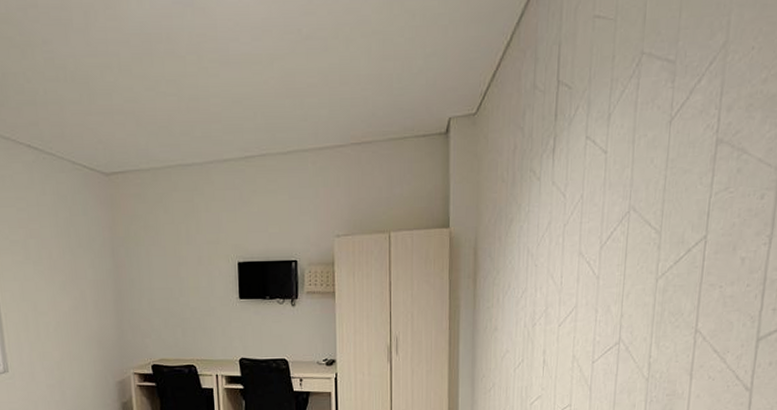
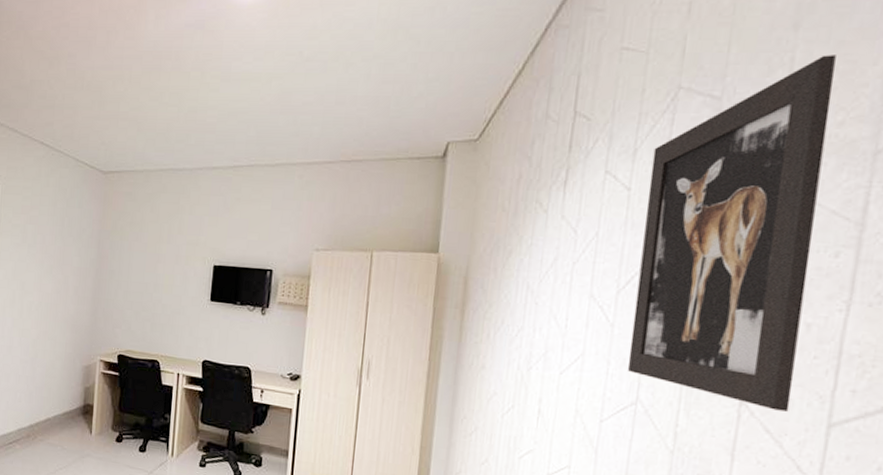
wall art: none [611,17,761,333] -> present [627,55,836,412]

